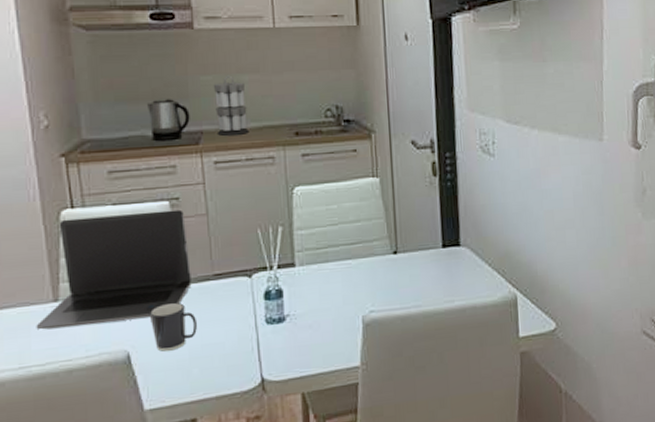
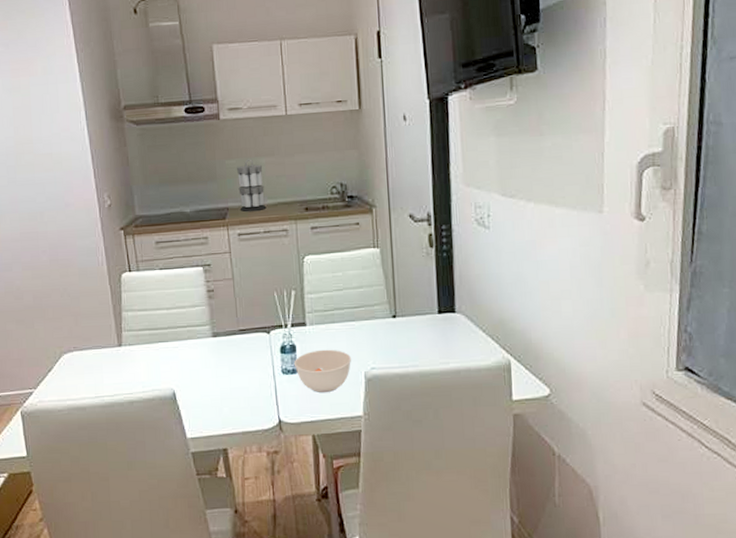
laptop computer: present [36,209,192,330] -> none [106,274,222,368]
kettle: present [147,98,190,142] -> none [184,180,218,217]
mug: present [149,302,197,352] -> none [189,351,226,391]
soup bowl: none [280,292,347,344] -> present [293,349,351,393]

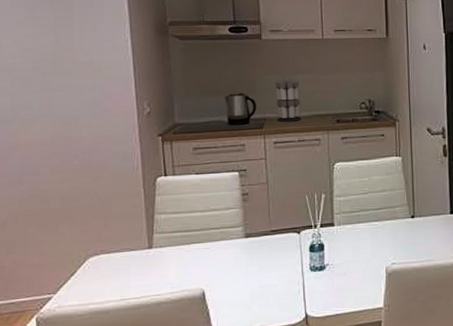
kettle: none [184,180,218,217] -> present [225,92,257,126]
soup bowl: present [293,349,351,393] -> none [321,247,374,288]

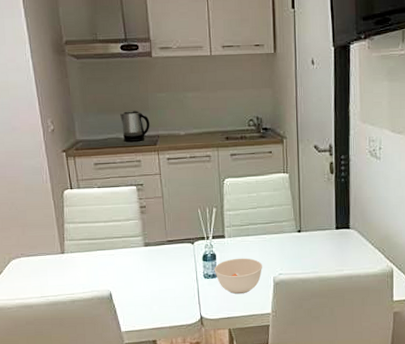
spice rack: present [276,75,302,123] -> none [167,93,193,140]
soup bowl: none [321,247,374,288] -> present [214,258,262,295]

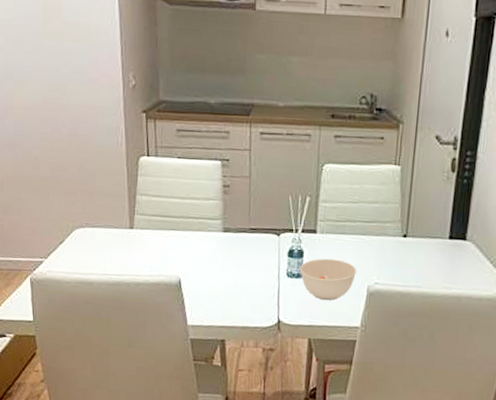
kettle: present [120,110,150,143] -> none [212,71,245,110]

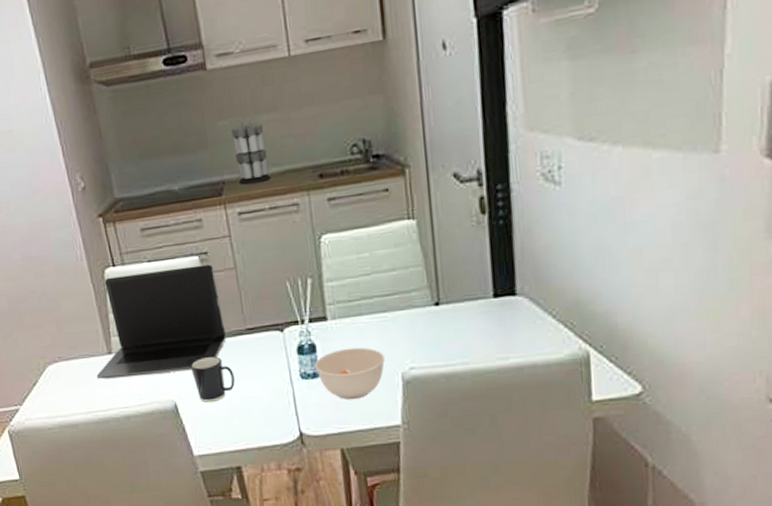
laptop computer: none [116,164,233,254] -> present [96,264,227,380]
mug: none [197,245,233,284] -> present [189,356,235,402]
spice rack: none [265,56,293,112] -> present [232,117,271,185]

